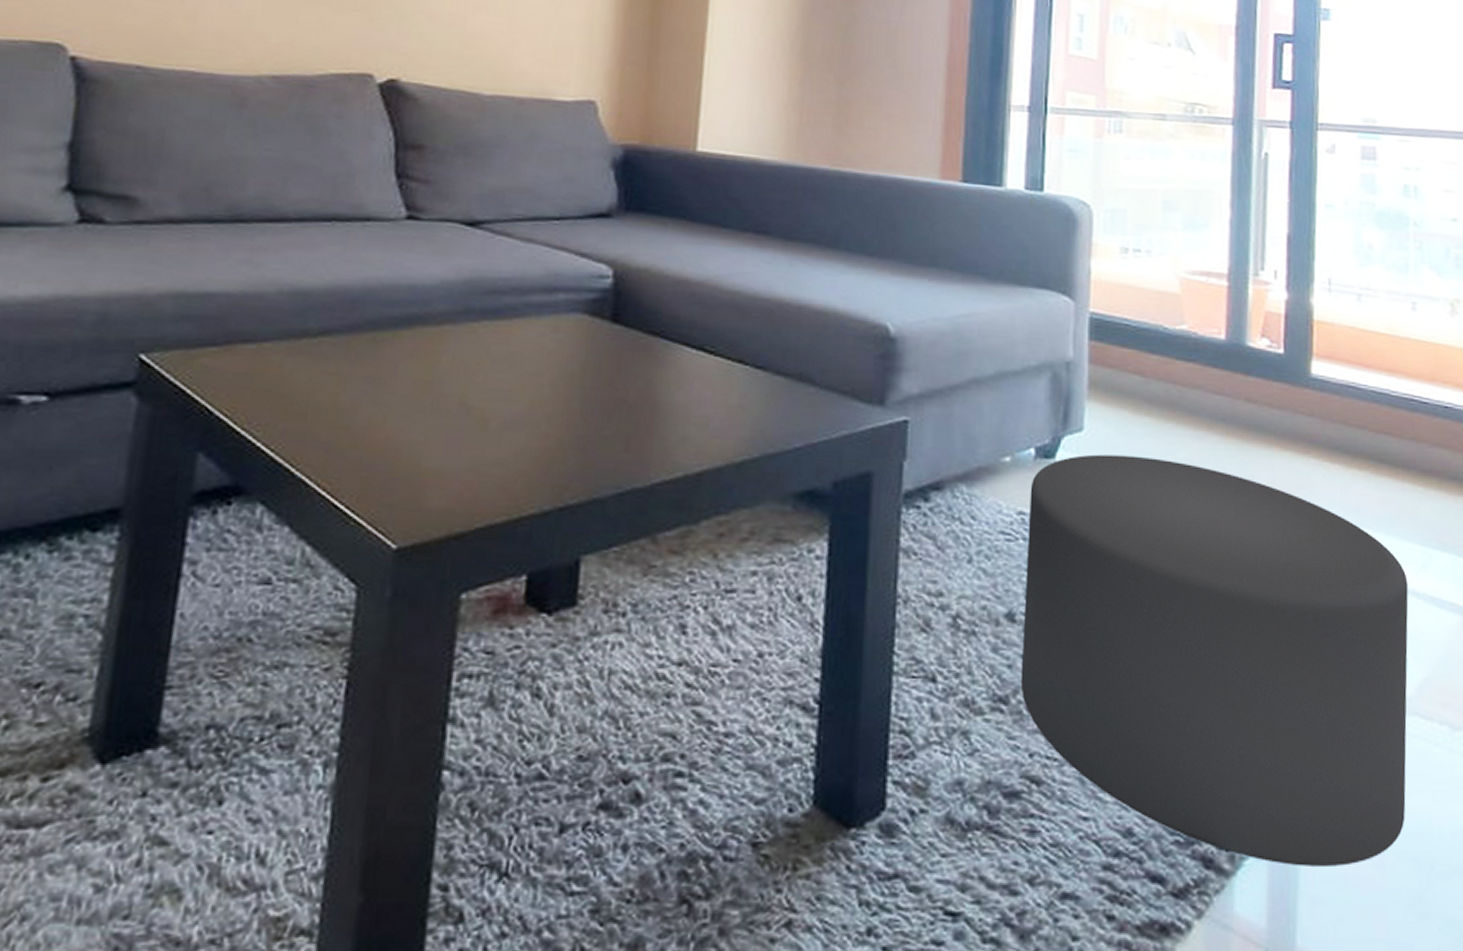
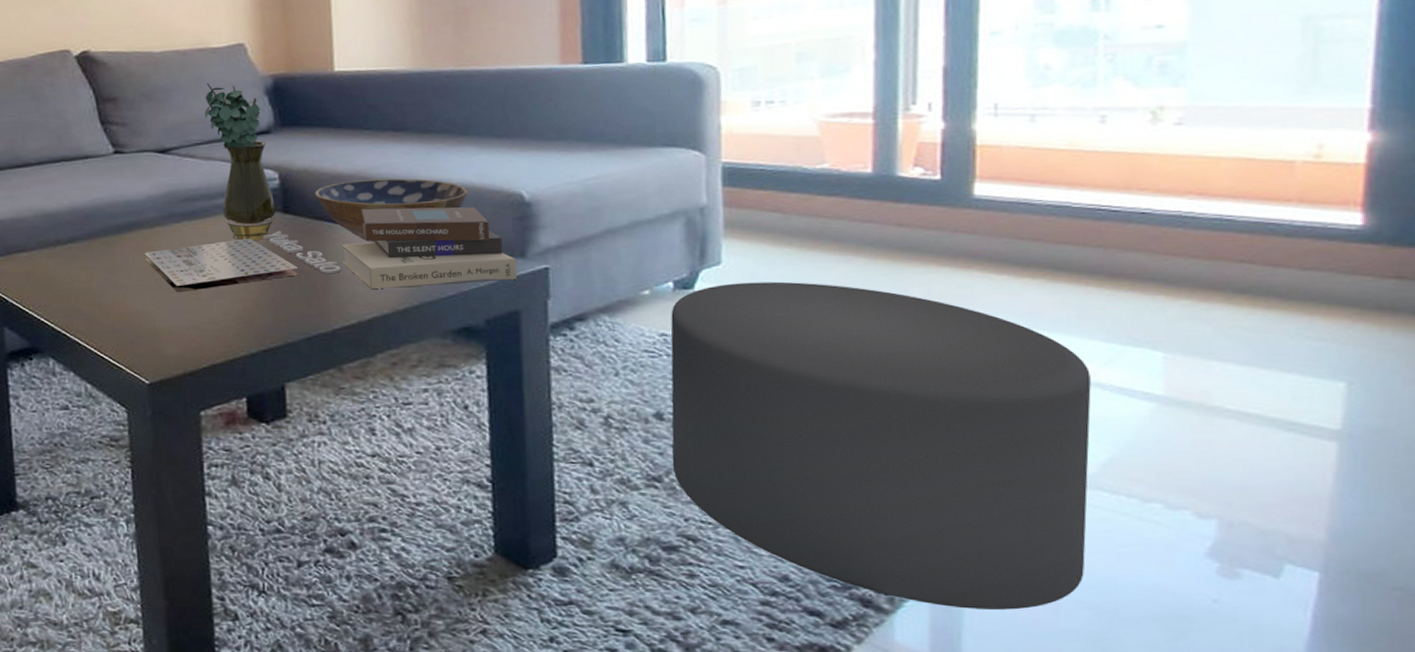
magazine: none [422,345,673,419] -> present [144,231,341,293]
vase: none [533,144,604,356] -> present [204,83,276,241]
bowl: none [653,289,830,371] -> present [315,178,468,242]
books: none [675,326,875,434] -> present [341,207,518,289]

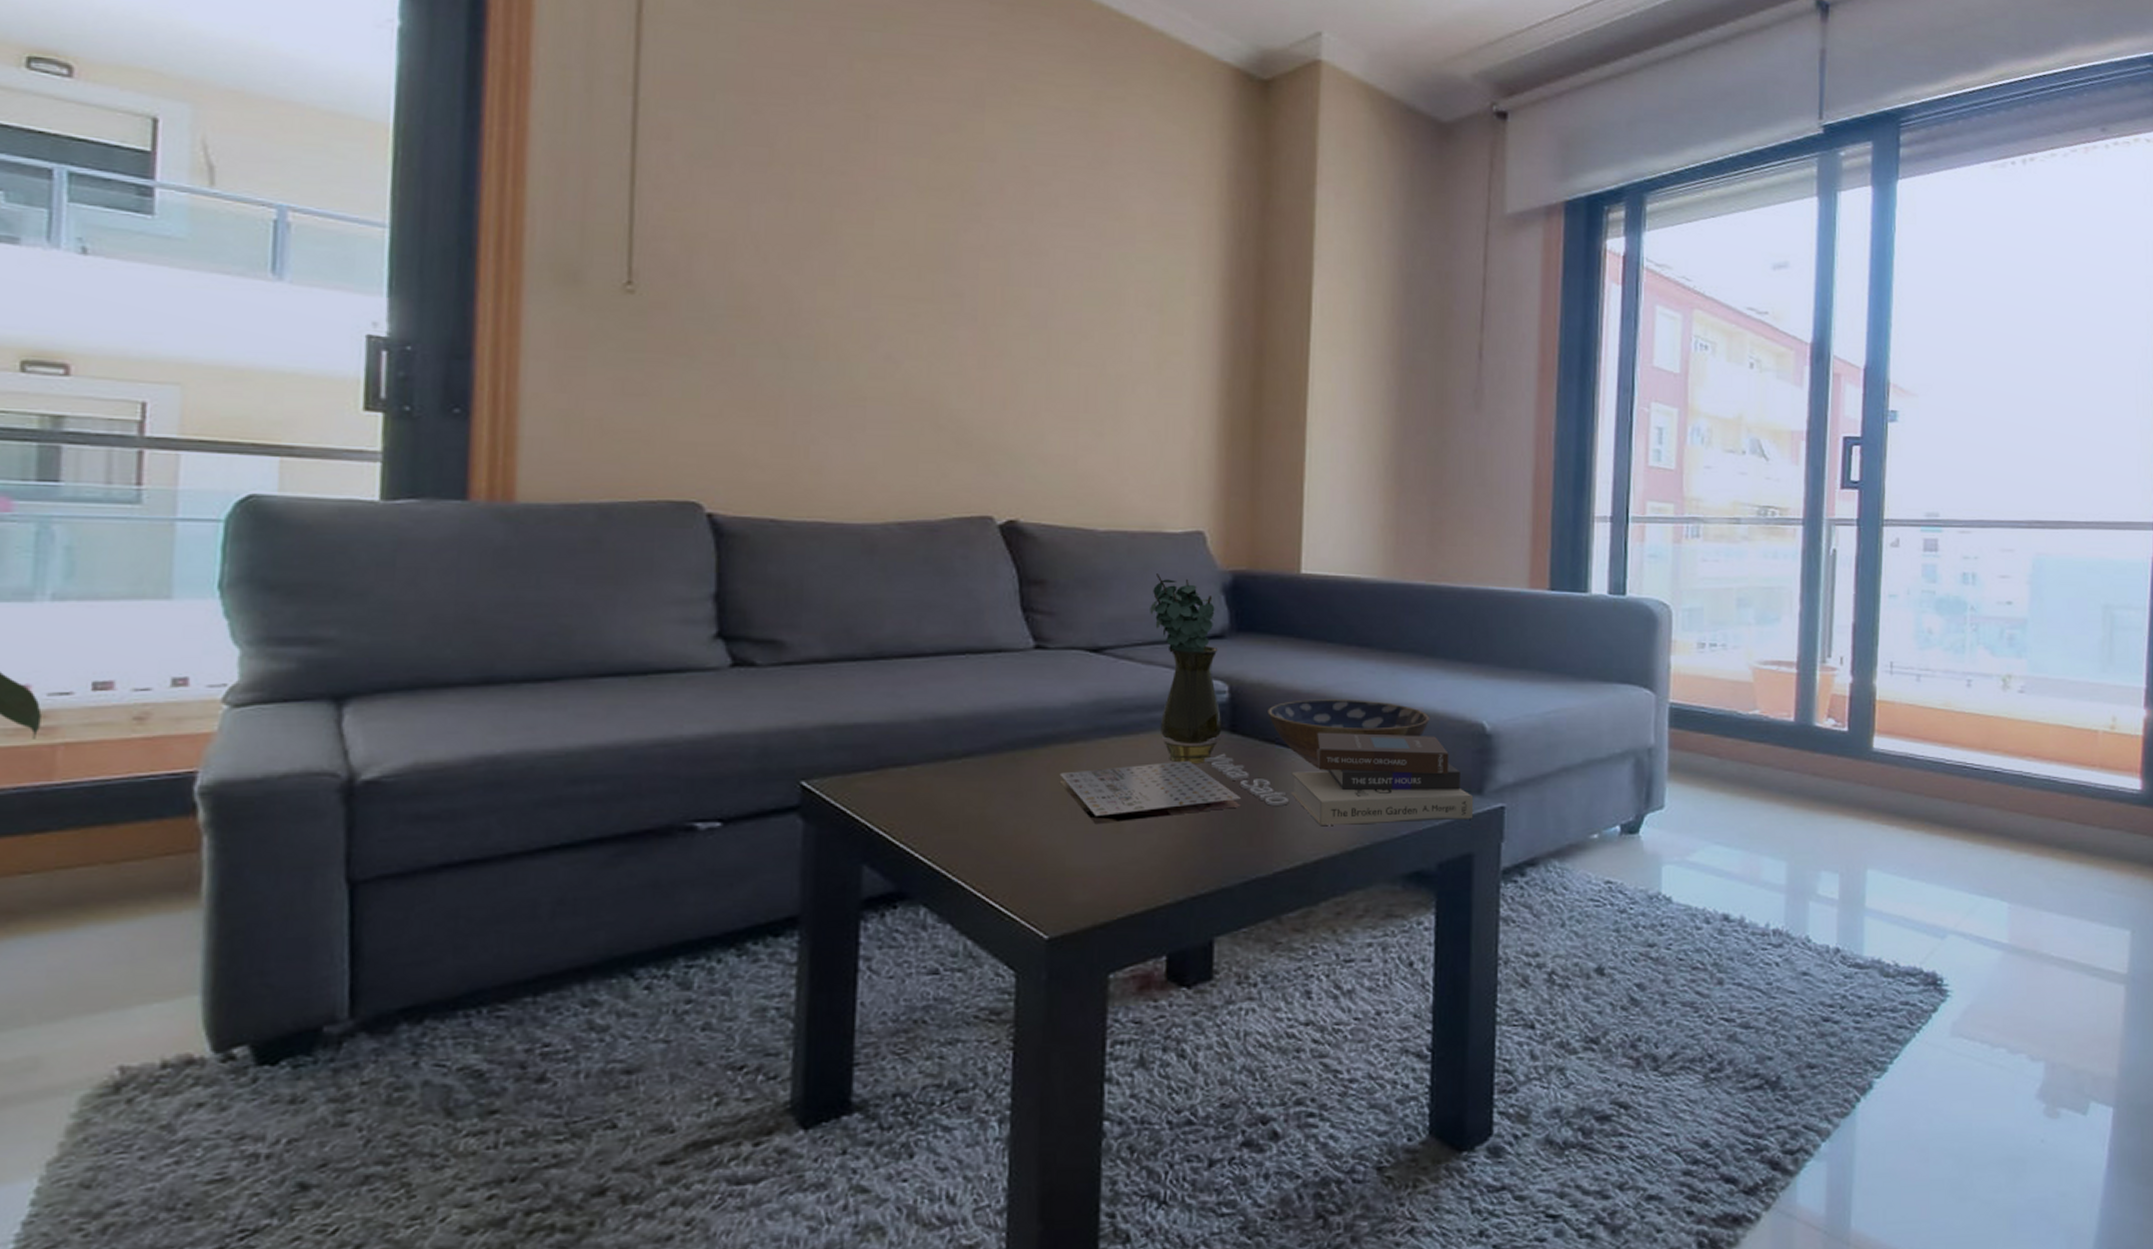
pouf: present [670,281,1091,610] -> none [1609,828,1956,1165]

